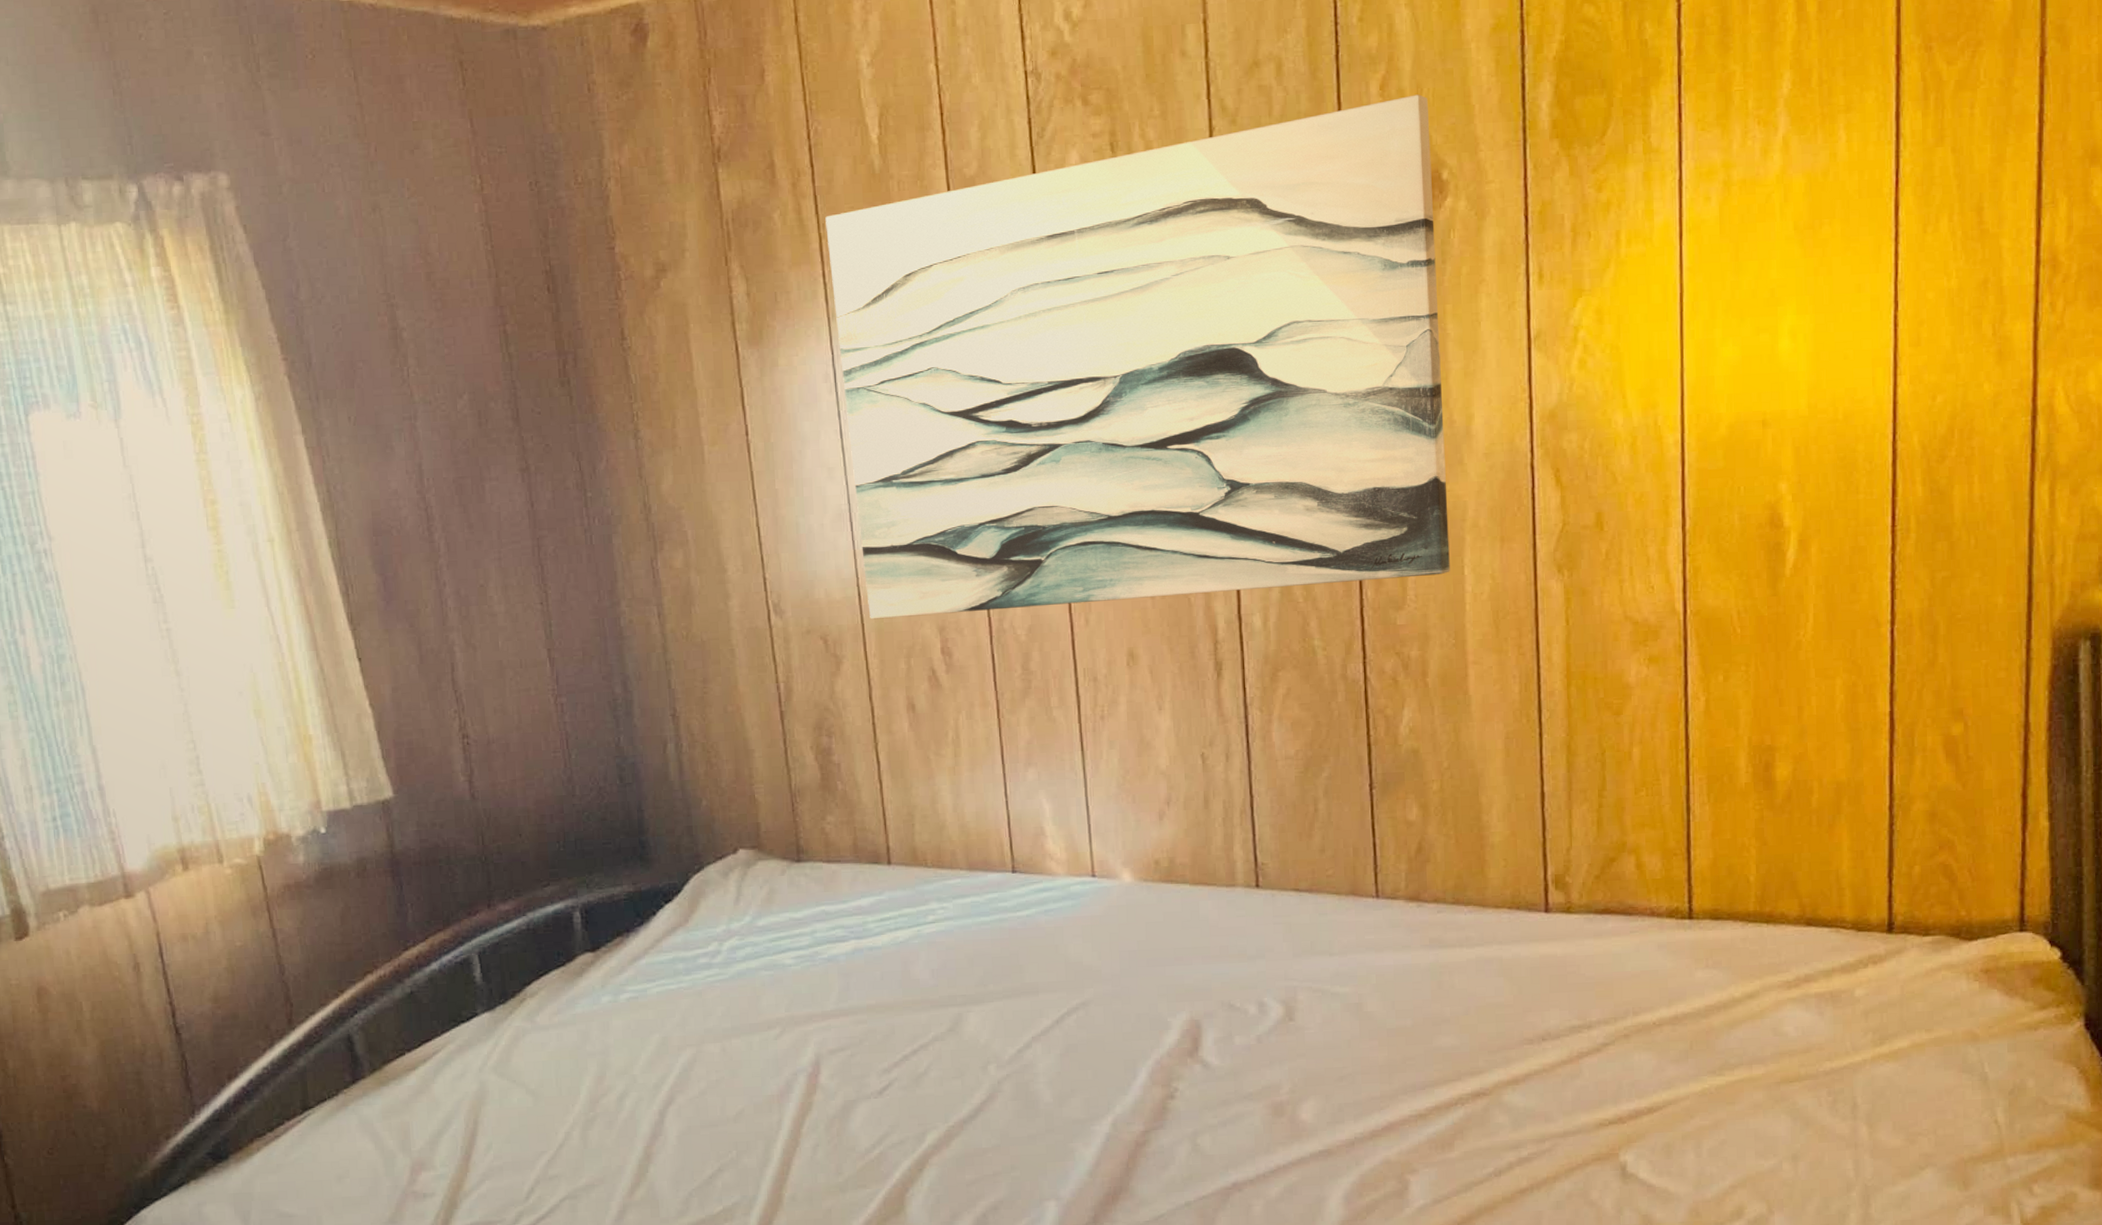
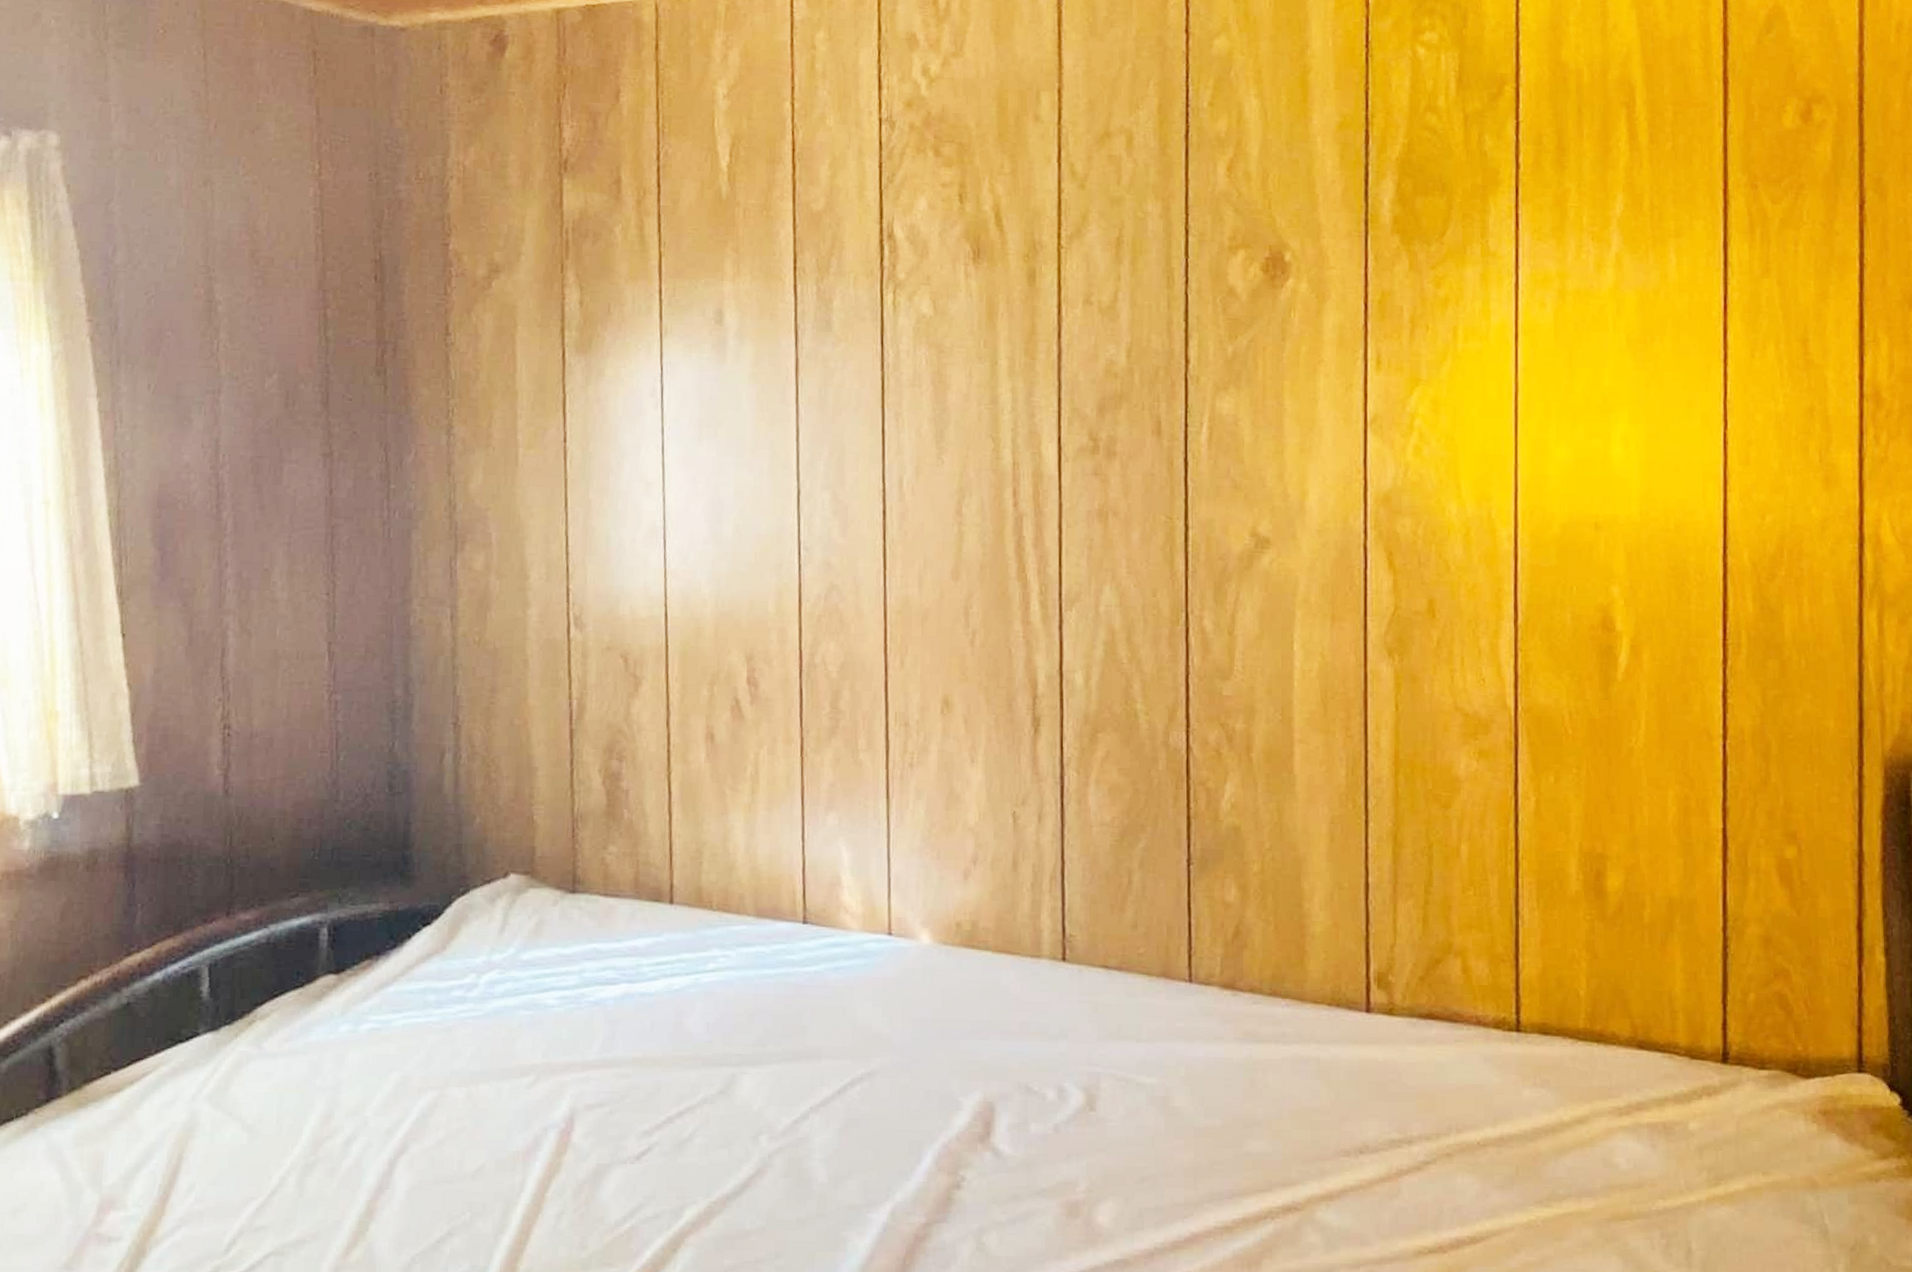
wall art: present [825,94,1450,620] -> none [667,179,1279,648]

